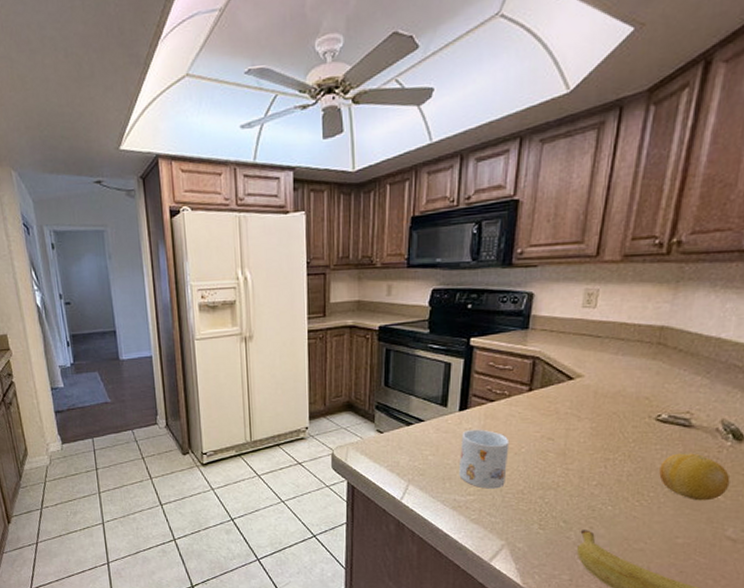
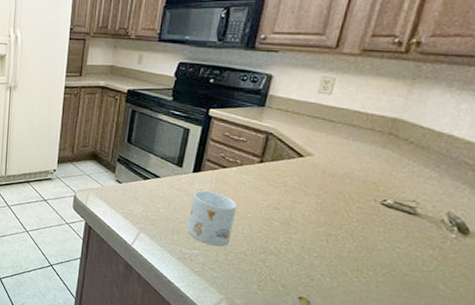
fruit: present [659,453,730,501] -> none [380,238,452,287]

